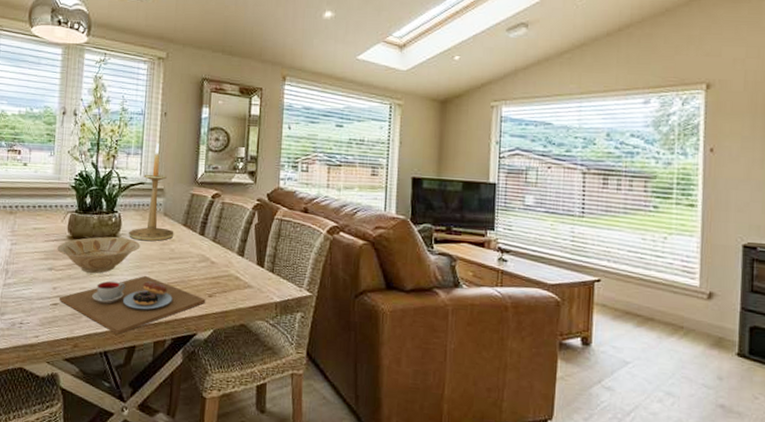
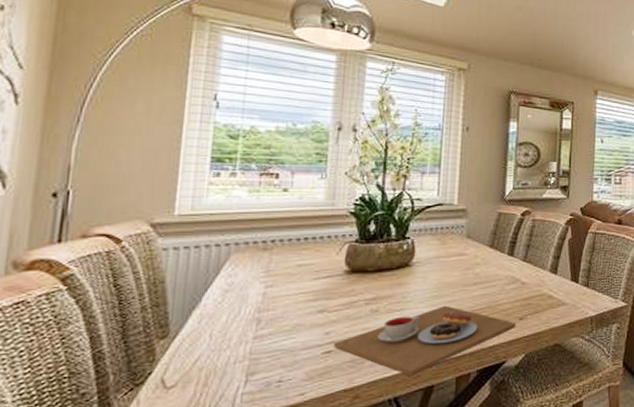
bowl: present [57,236,140,274] -> none [330,266,439,310]
candlestick: present [129,143,174,242] -> none [424,160,479,268]

